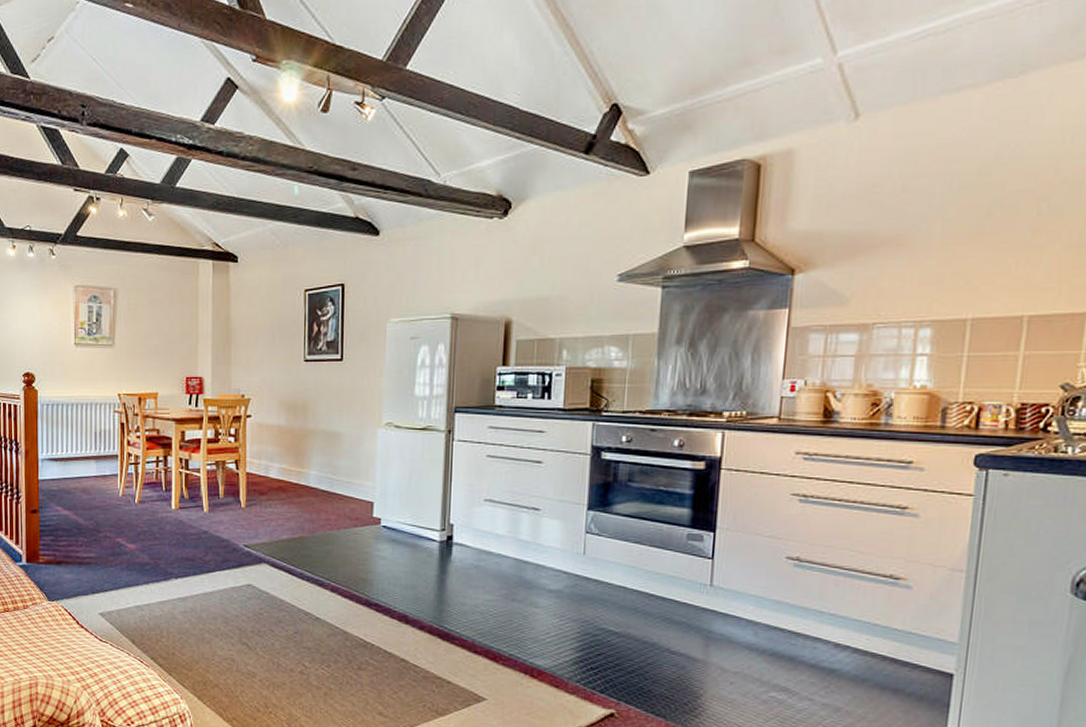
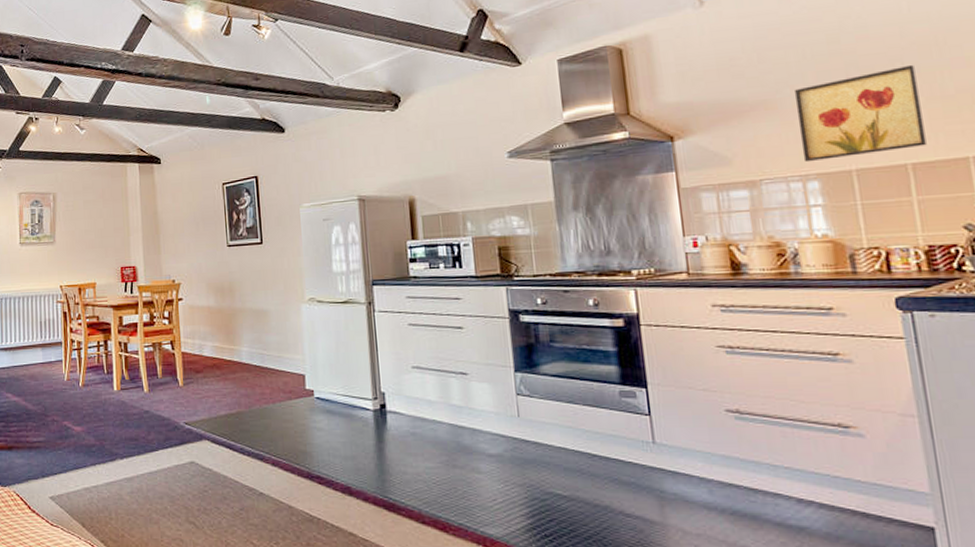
wall art: none [921,205,1060,308] -> present [793,64,927,163]

